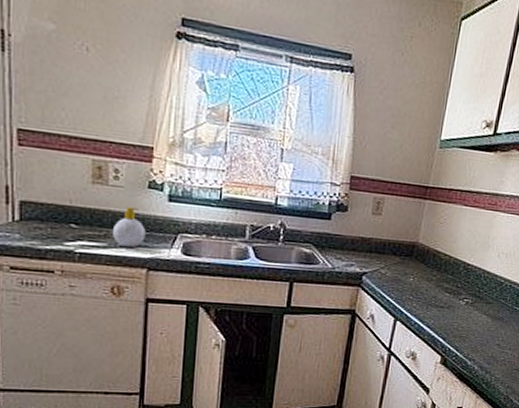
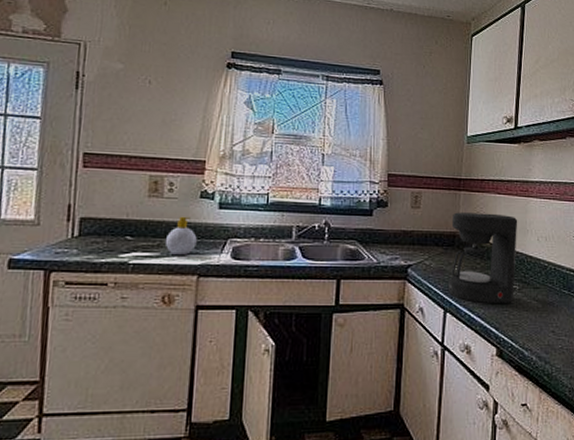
coffee maker: none [401,222,481,317] -> present [449,212,518,304]

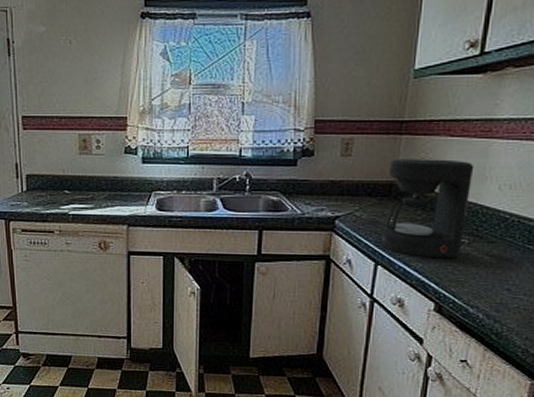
soap bottle: present [165,216,197,256] -> none [97,171,124,208]

